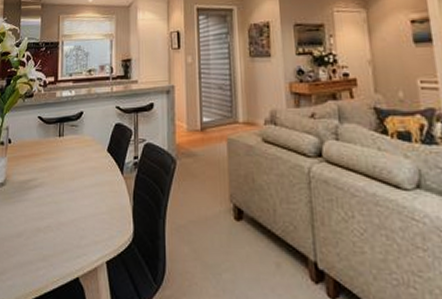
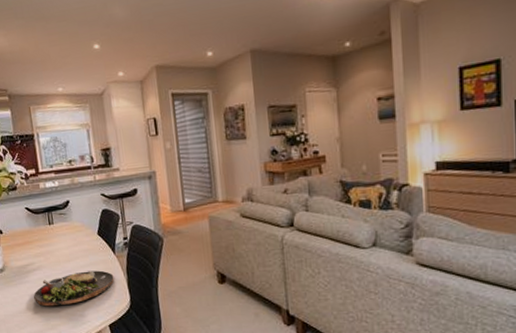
dinner plate: none [29,192,119,232] -> present [33,270,114,307]

